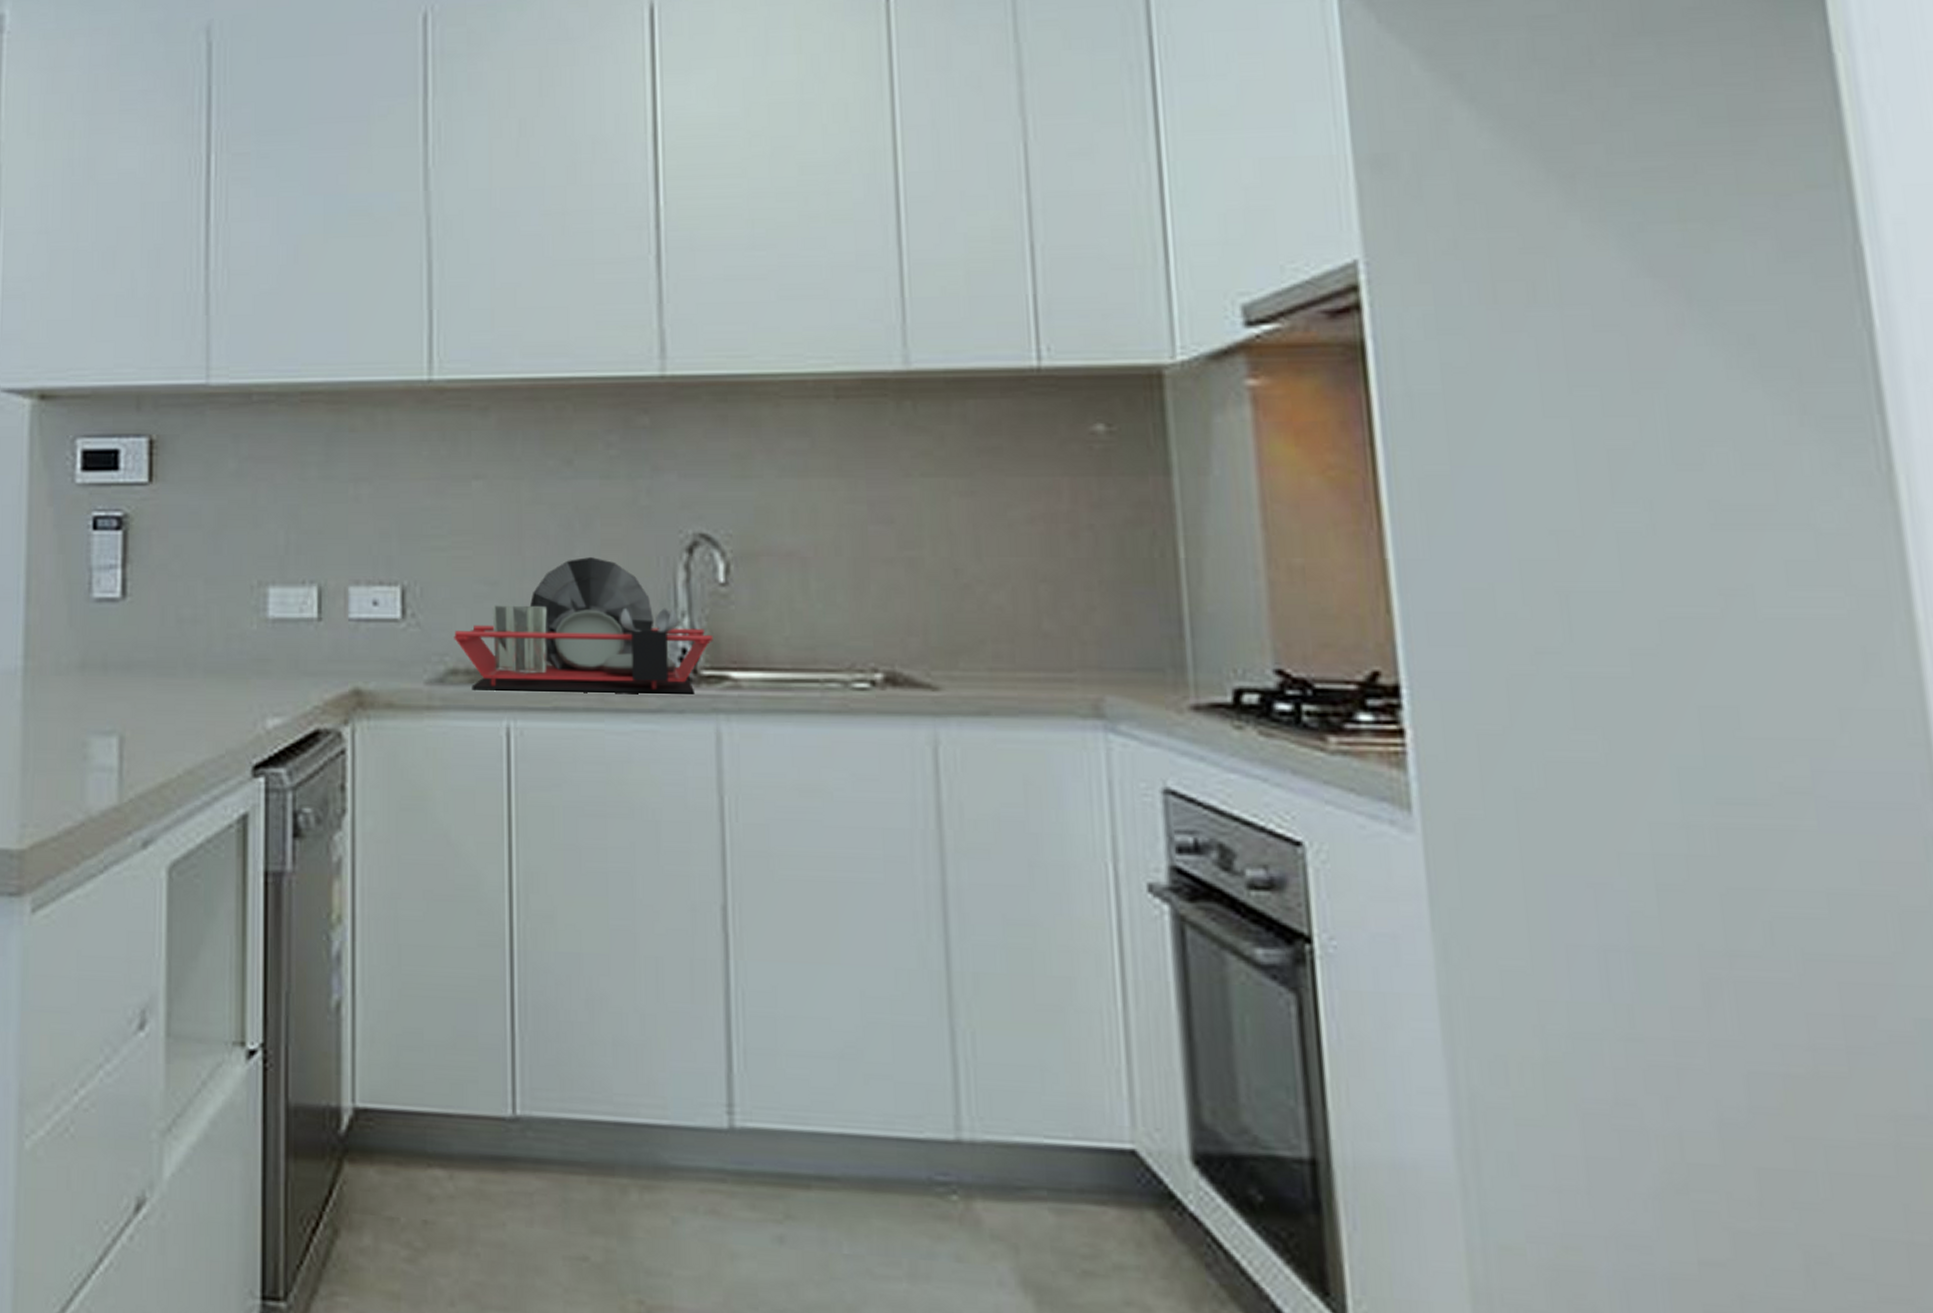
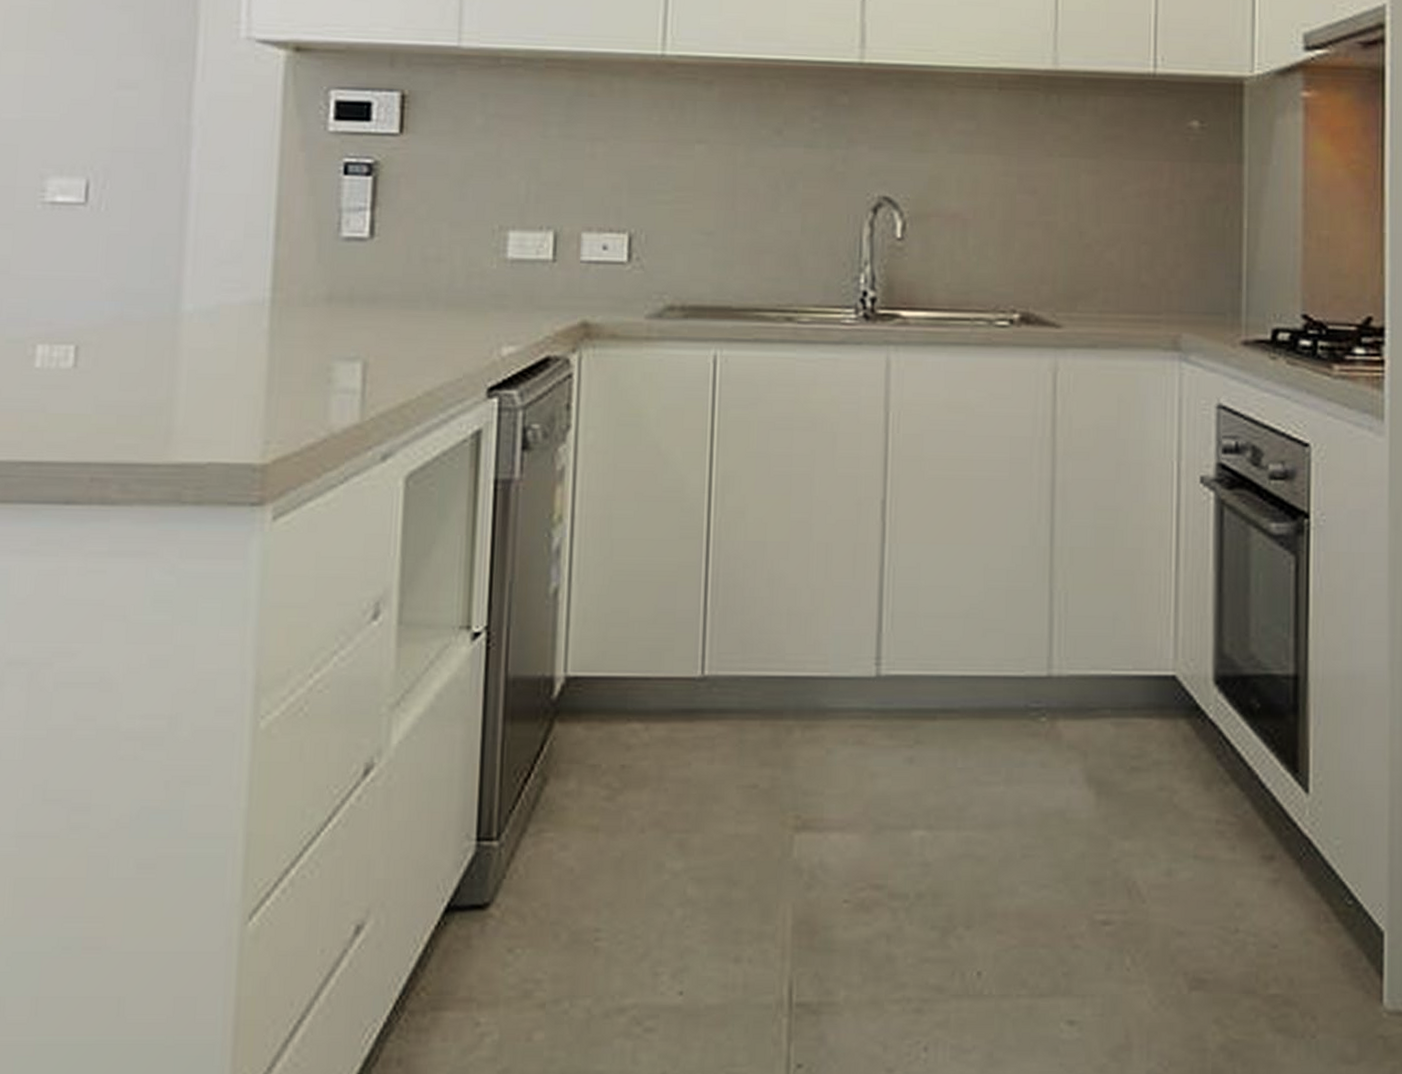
dish rack: present [454,557,713,694] -> none [672,213,889,329]

